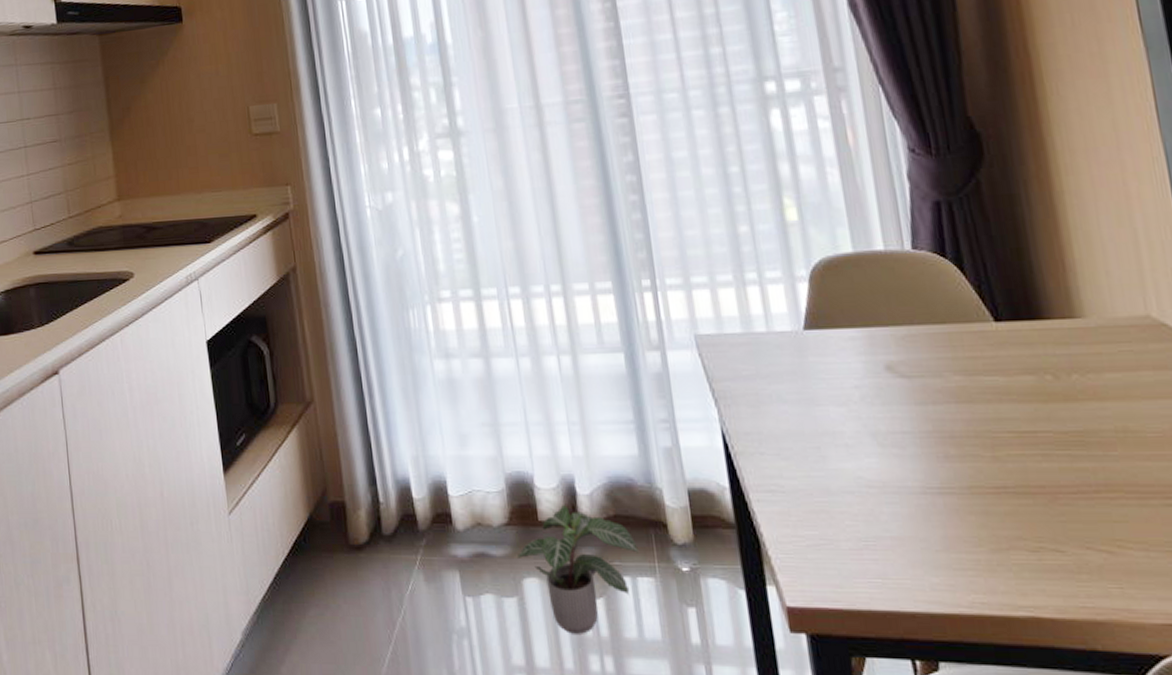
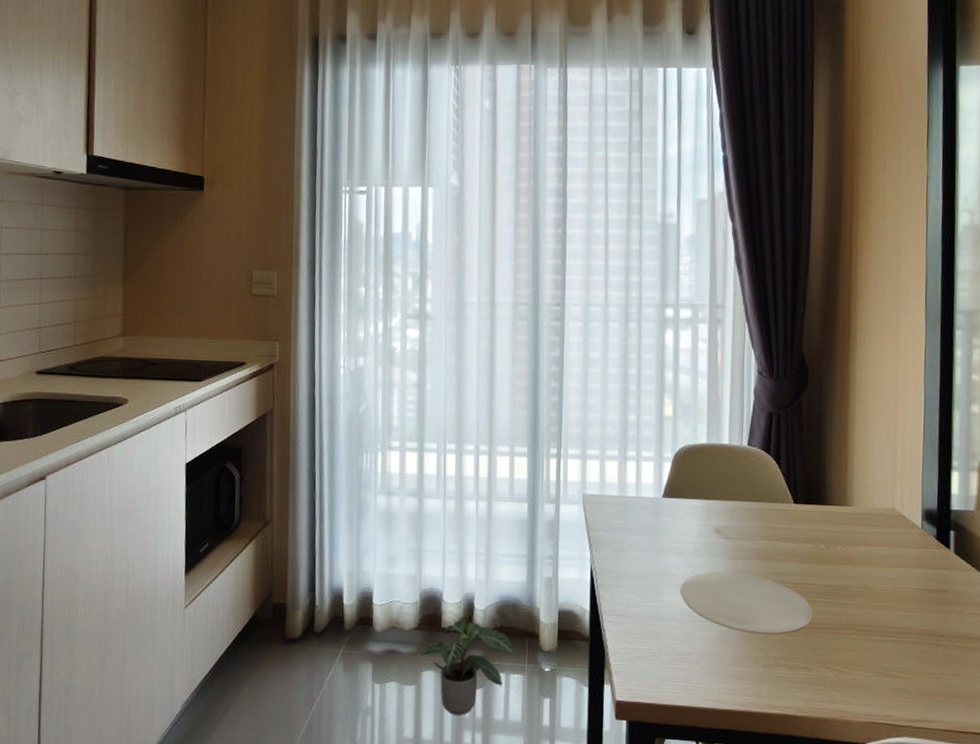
plate: none [850,422,1052,507] -> present [680,571,812,636]

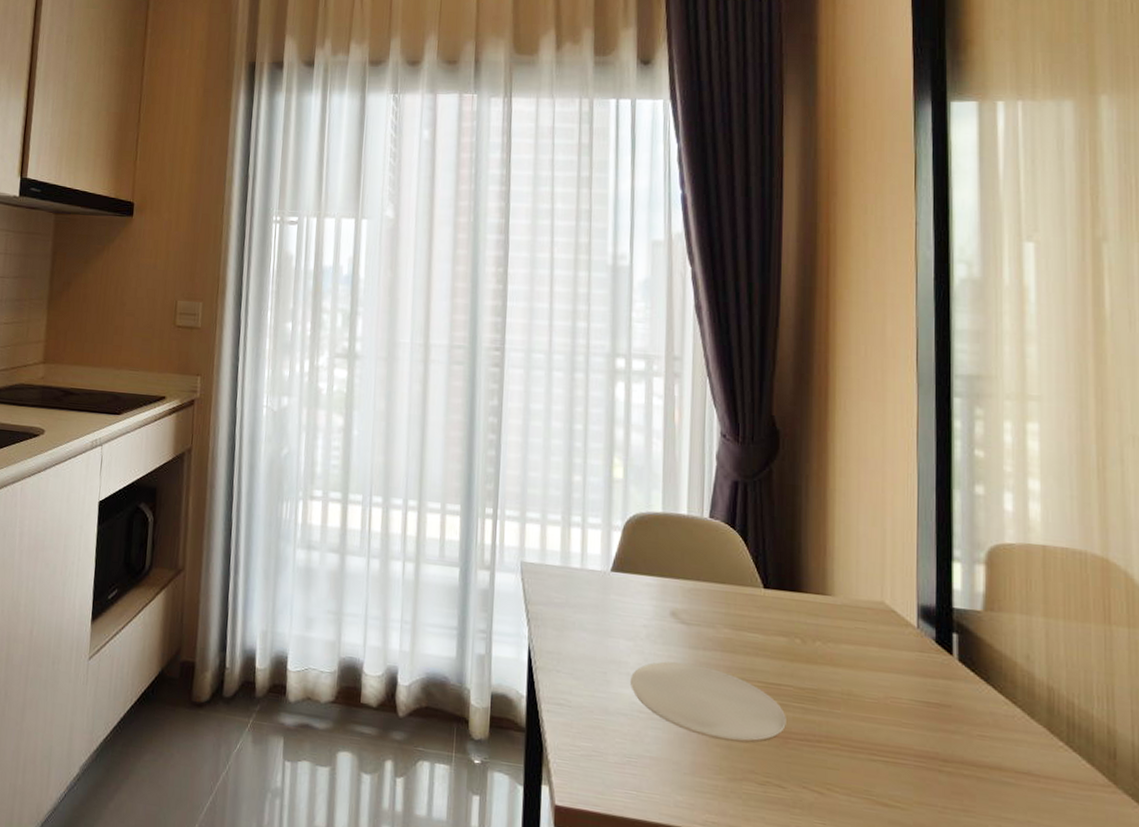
potted plant: present [421,616,514,715] -> none [337,692,441,807]

